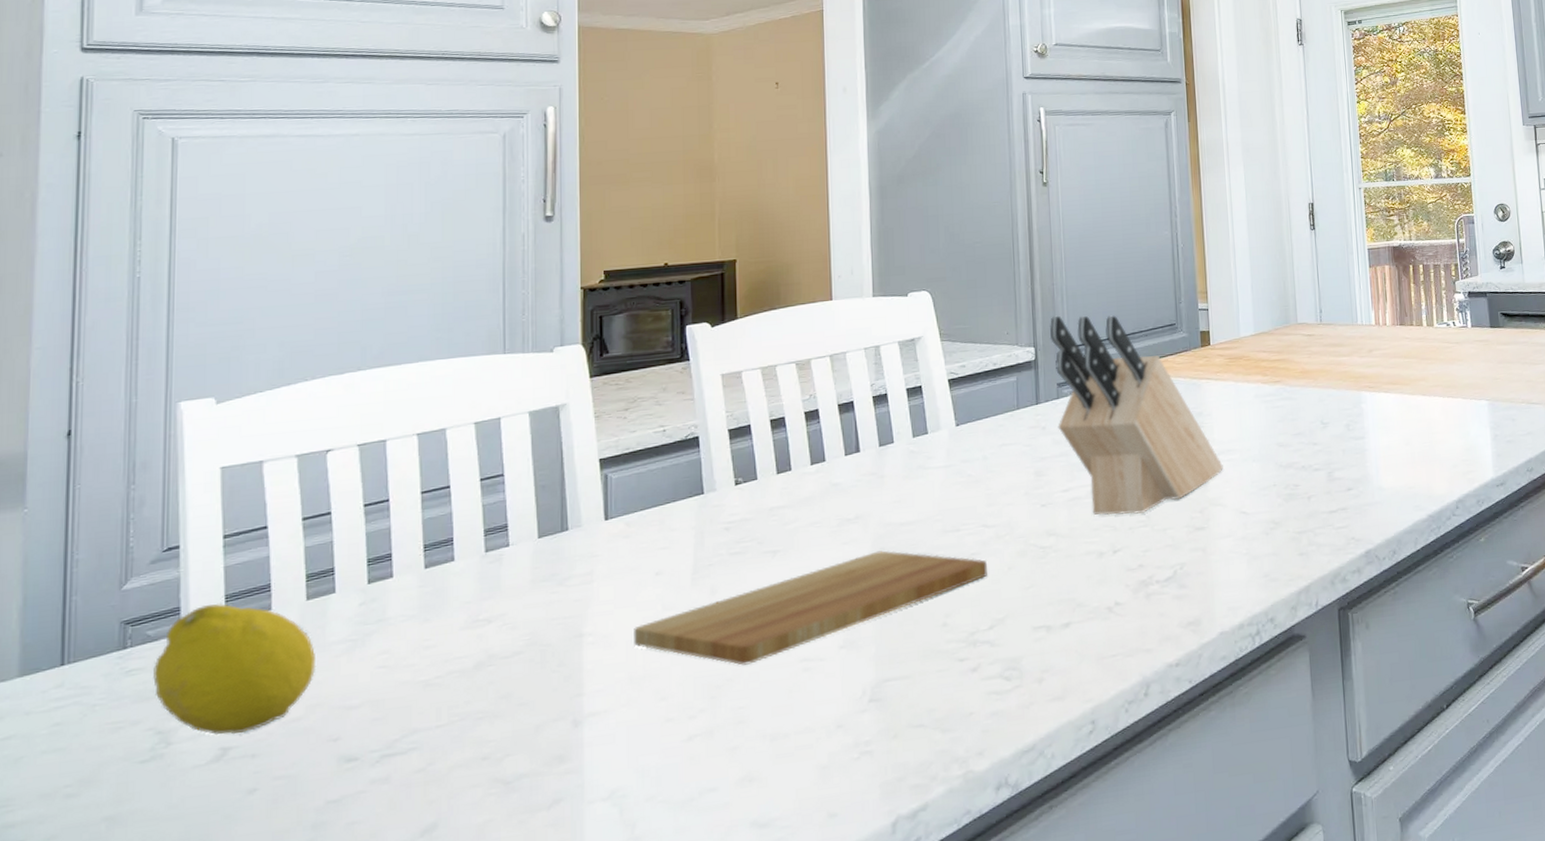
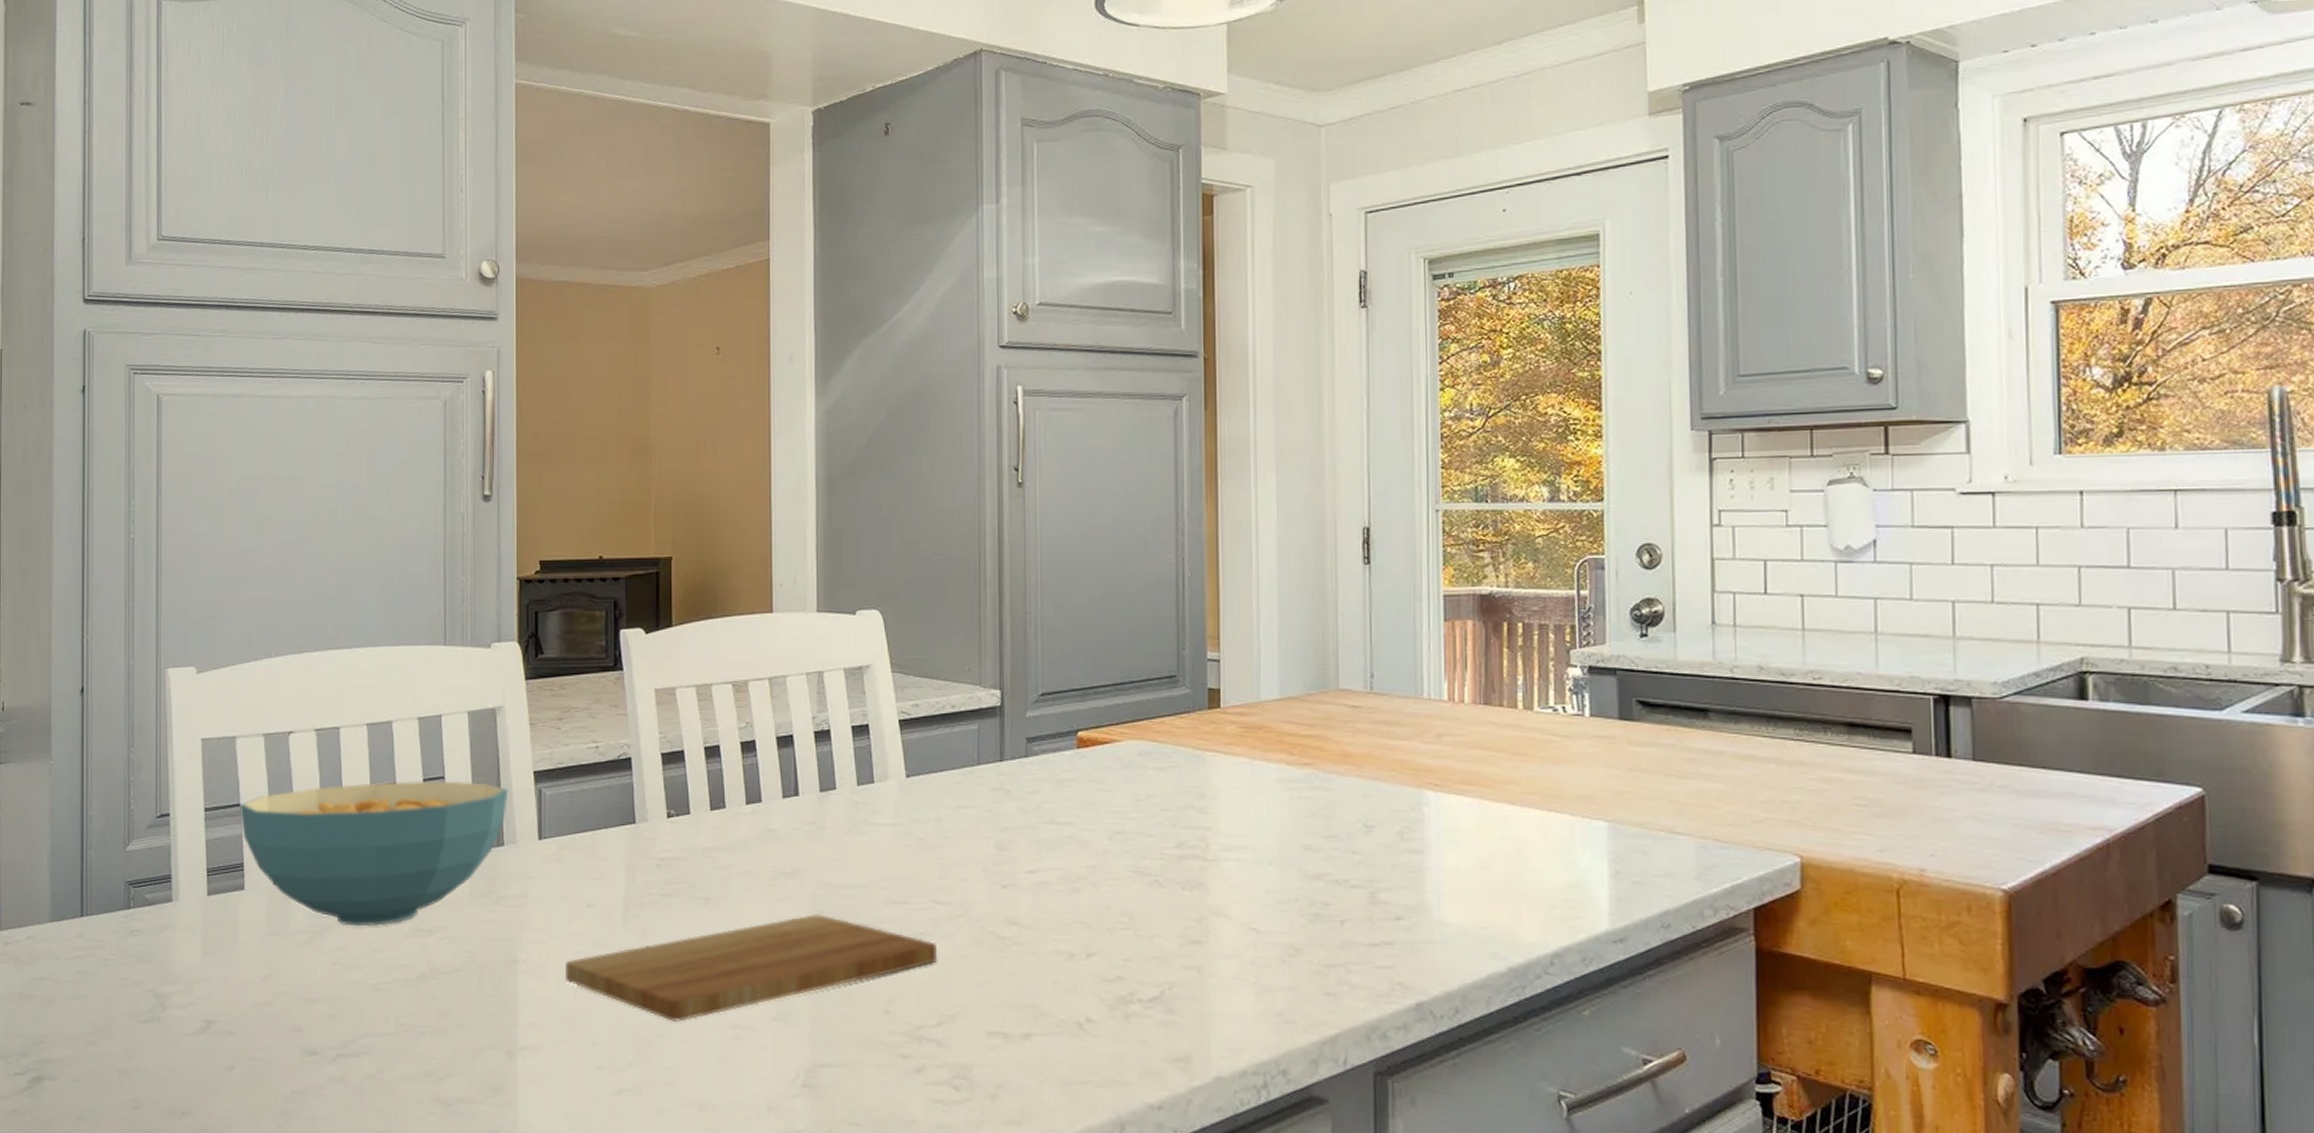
fruit: present [153,603,316,736] -> none [151,875,282,1009]
cereal bowl: none [267,475,573,628] -> present [240,780,509,927]
knife block: present [1049,315,1223,516] -> none [1019,652,1230,912]

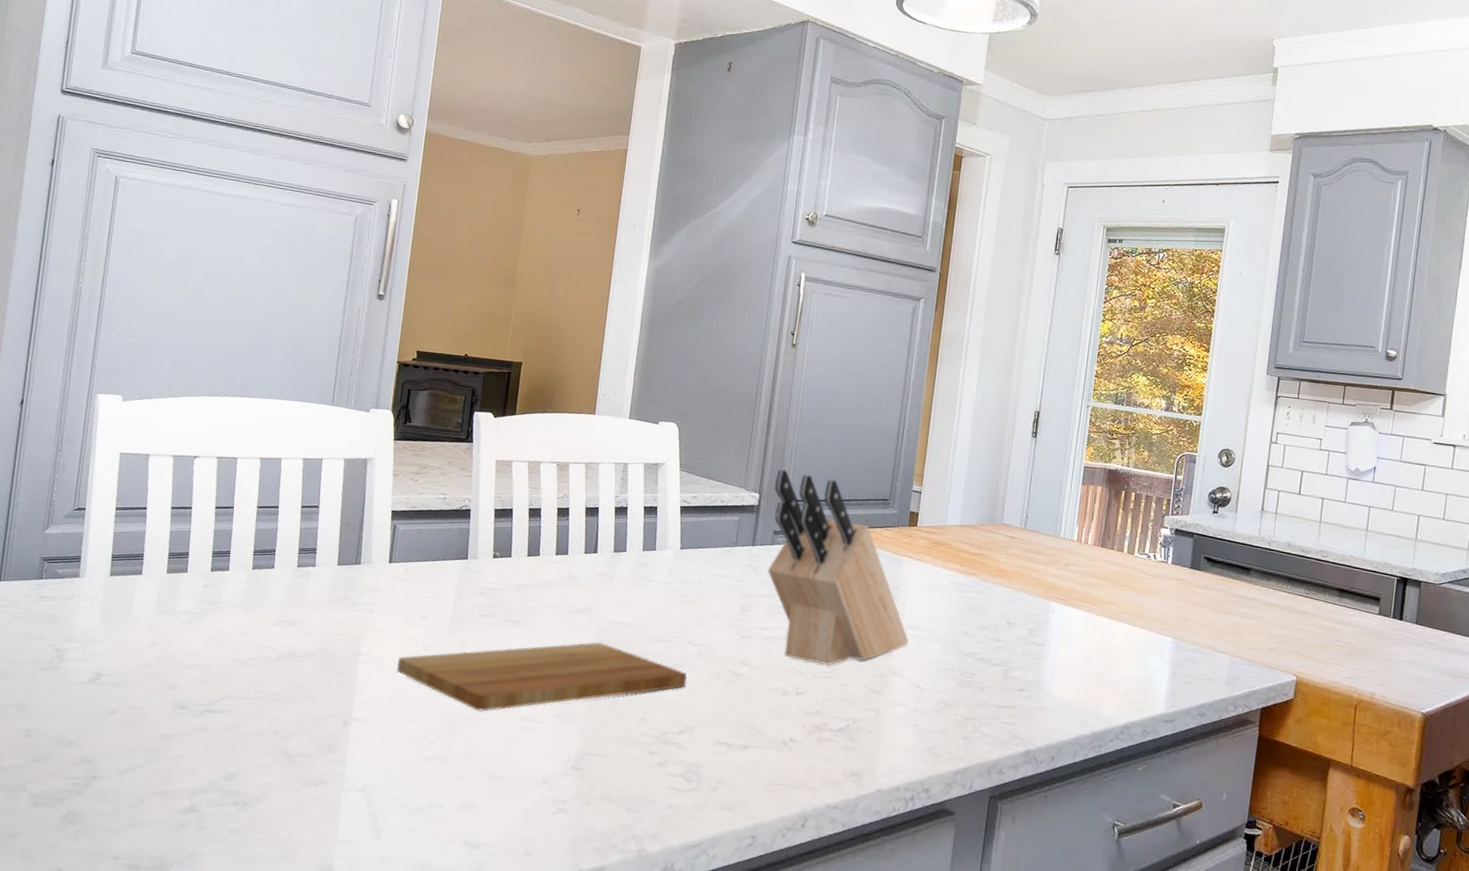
cereal bowl: present [240,780,509,927] -> none [145,502,370,615]
knife block: none [1019,652,1230,912] -> present [767,469,908,665]

